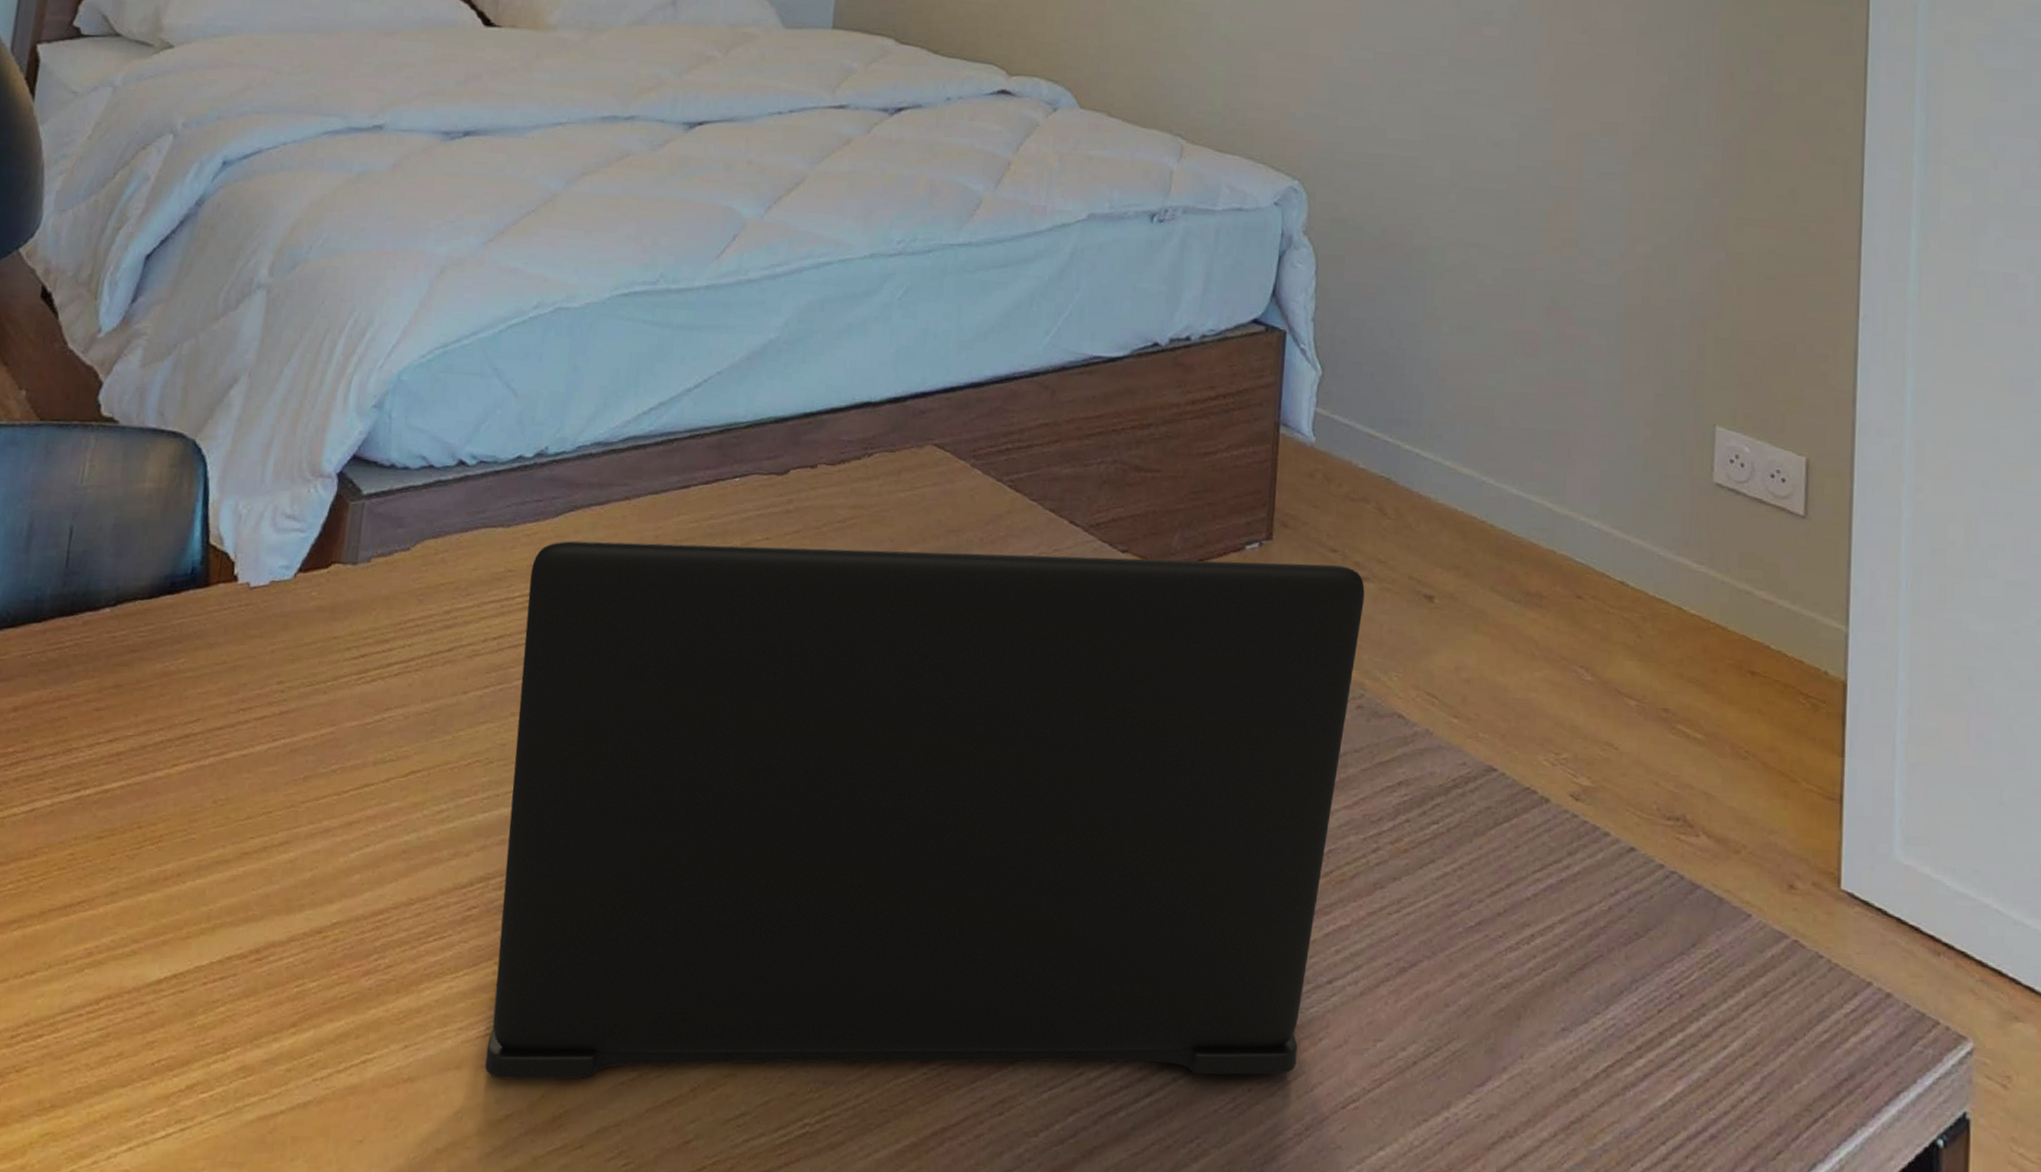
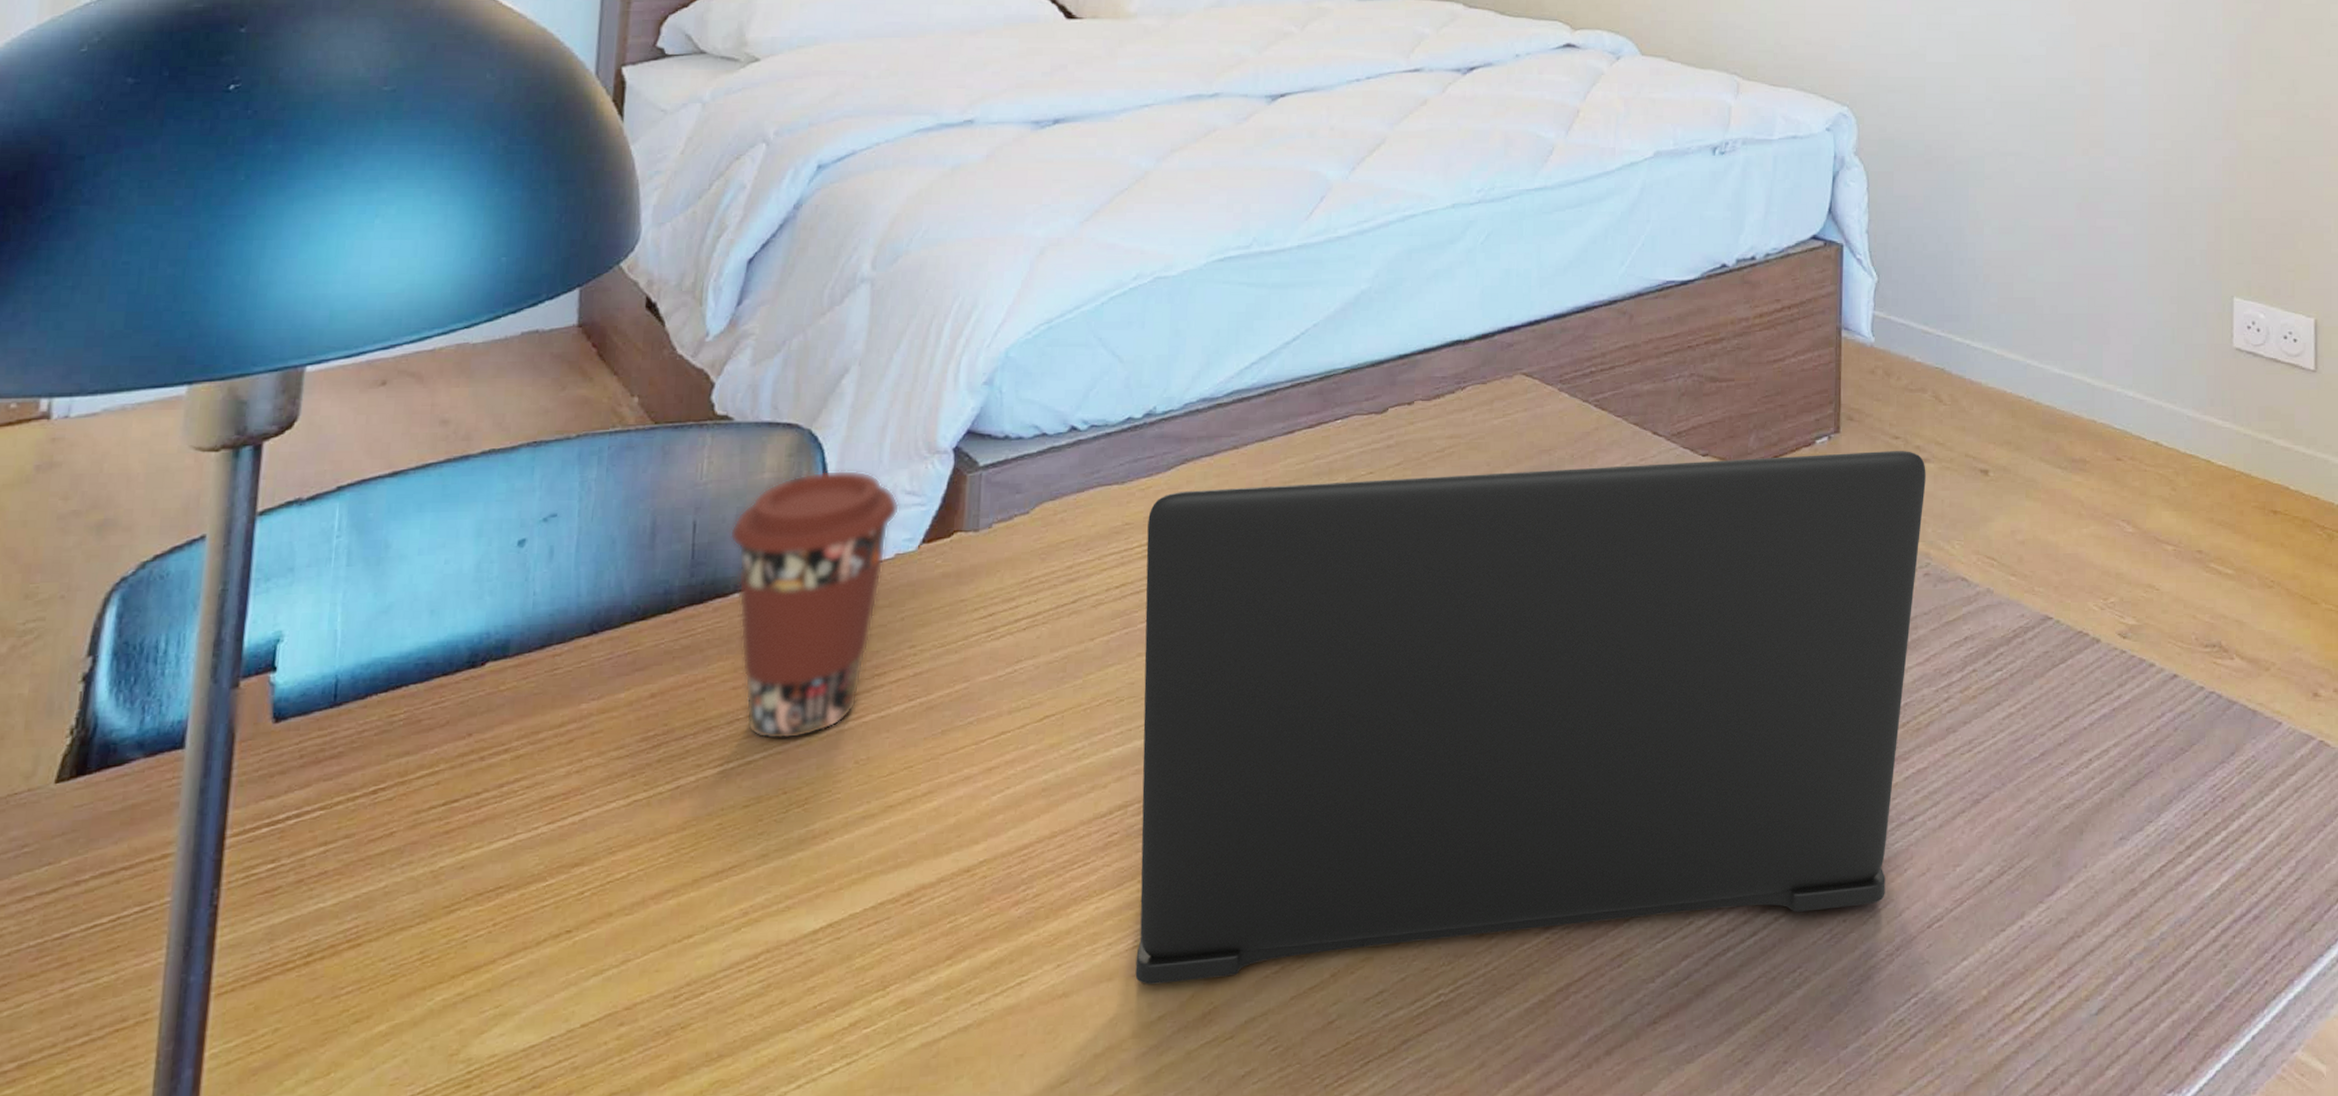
coffee cup: none [105,485,279,771] -> present [729,470,900,740]

